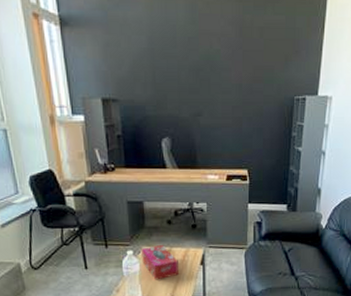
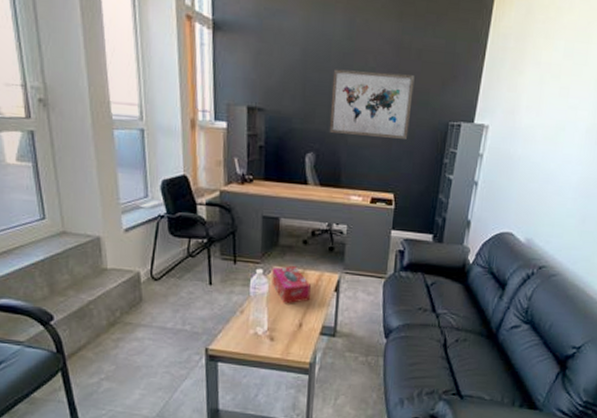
wall art: none [180,53,258,117] -> present [329,69,415,139]

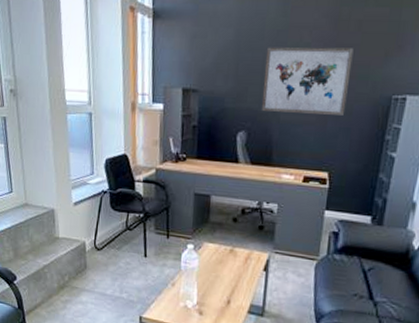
tissue box: present [272,266,311,304] -> none [202,243,240,280]

